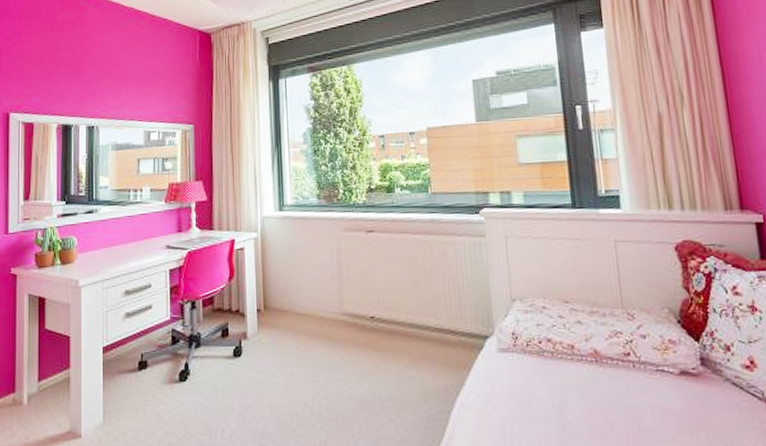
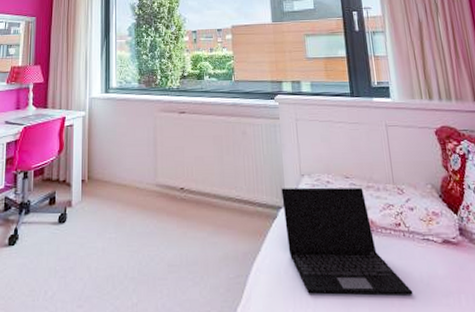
laptop: none [488,313,643,433] -> present [281,187,413,296]

